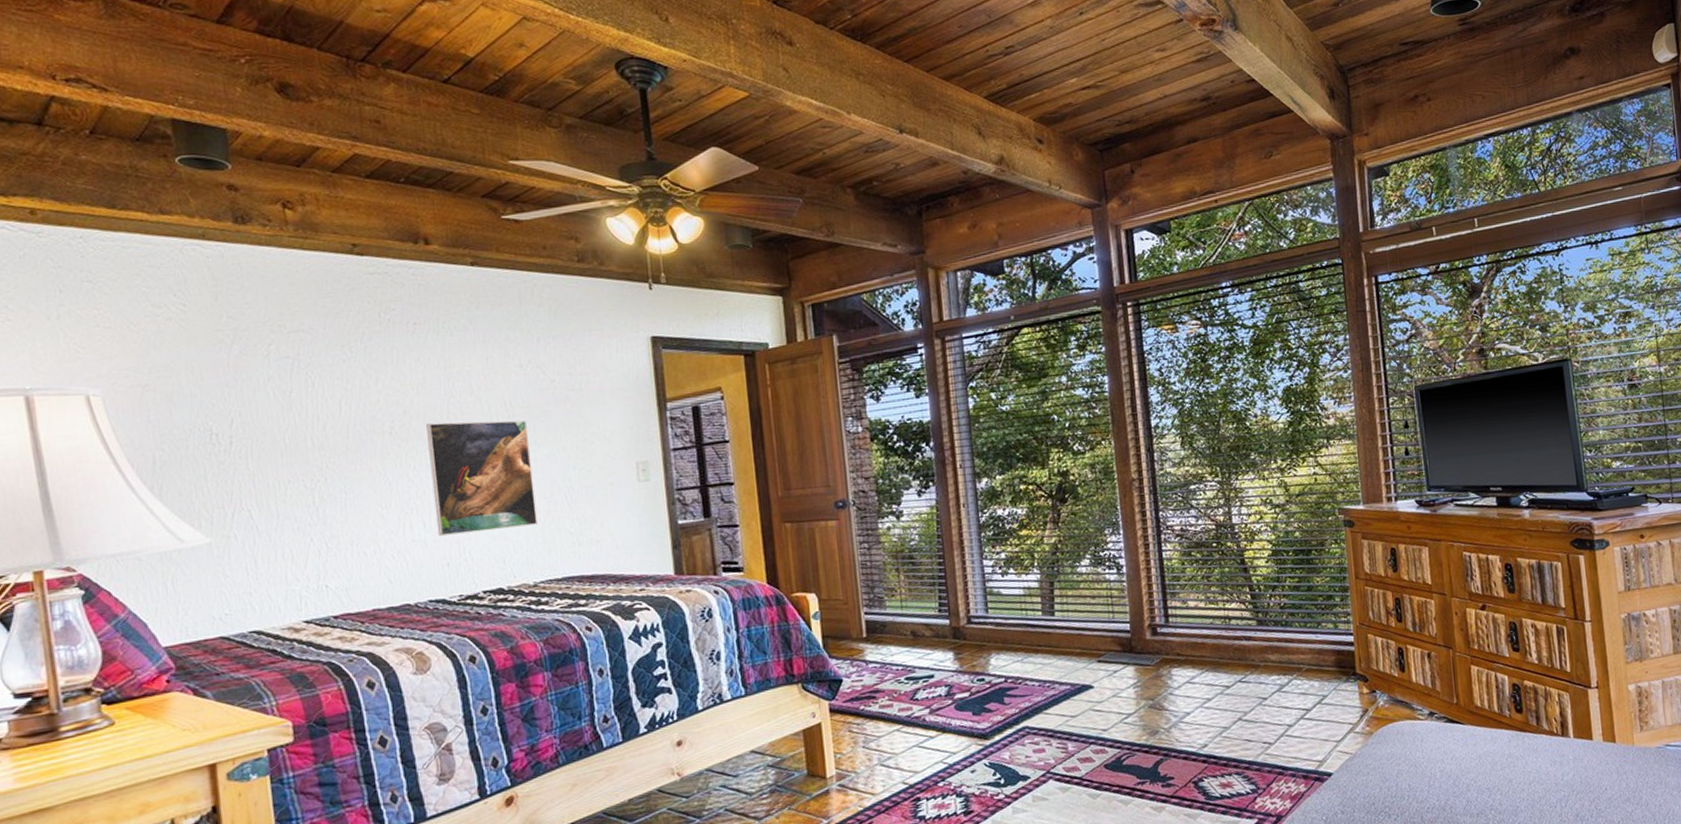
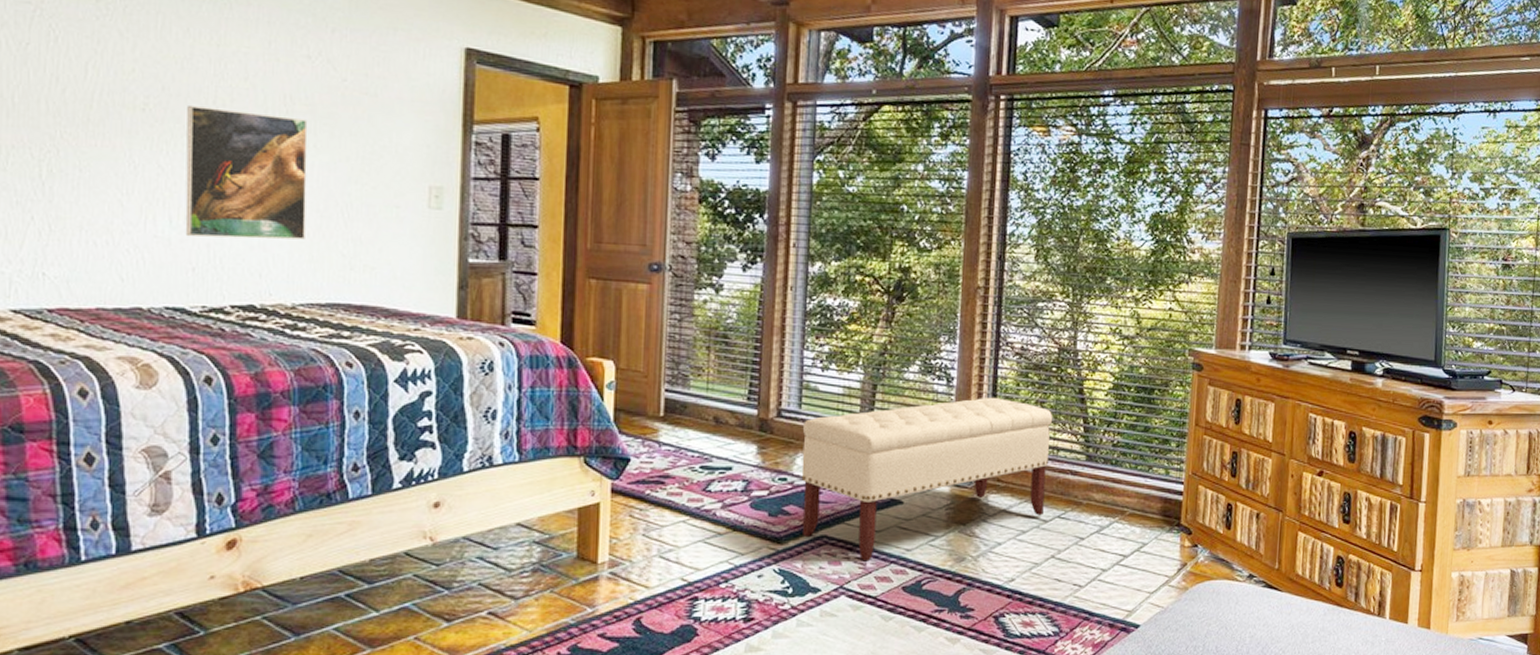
bench: none [992,578,1225,746] -> present [801,397,1053,562]

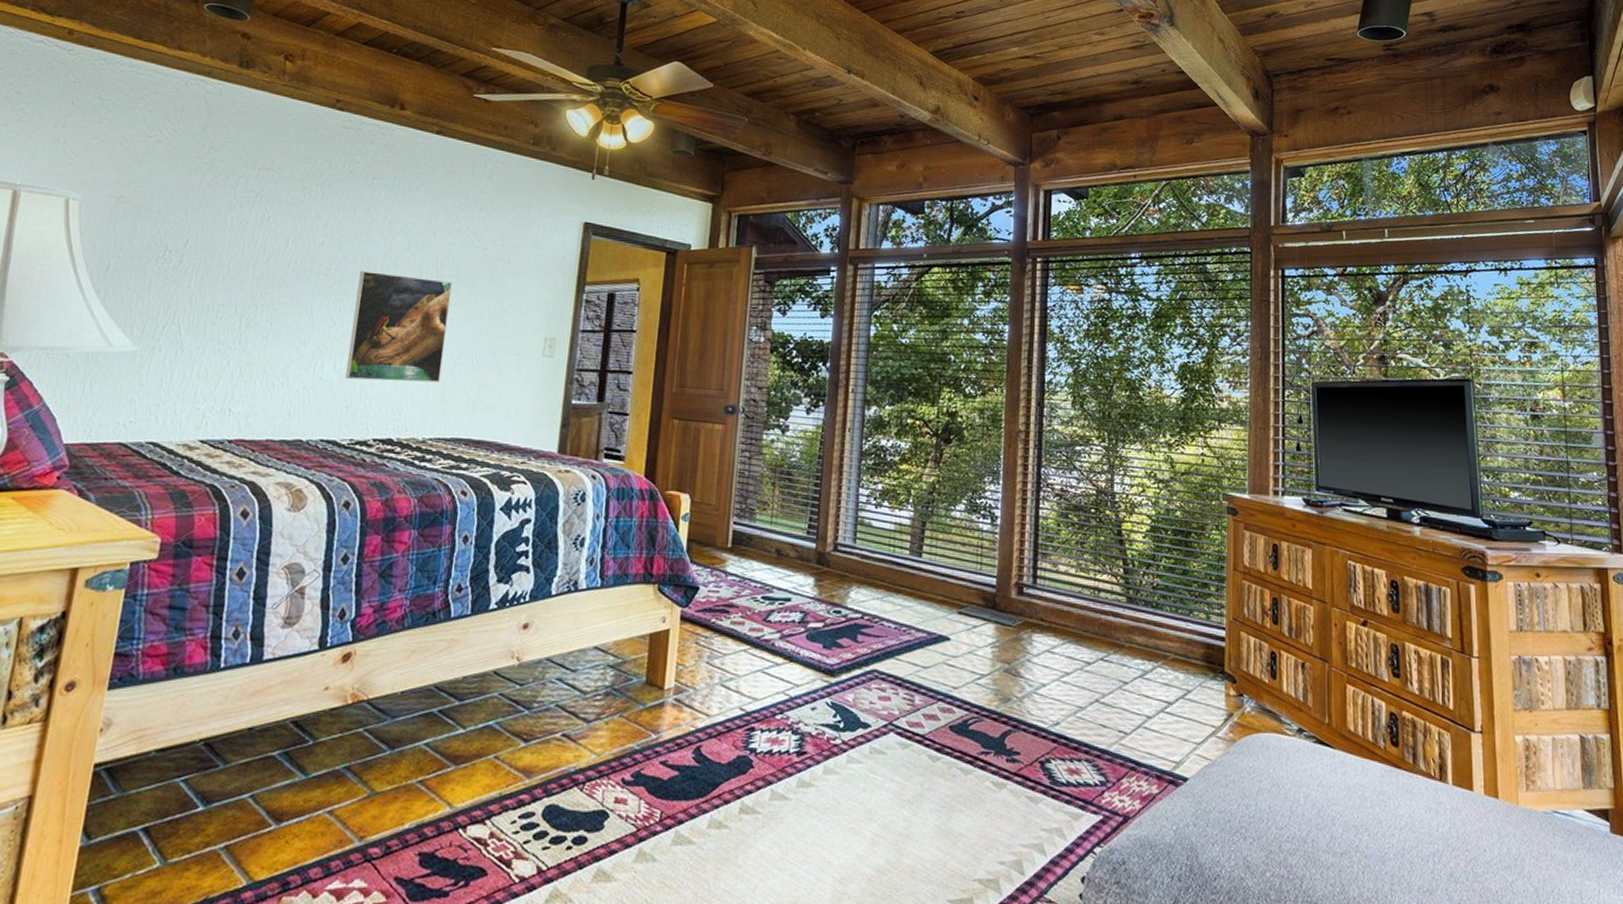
bench: present [801,397,1053,562] -> none [854,536,1093,698]

